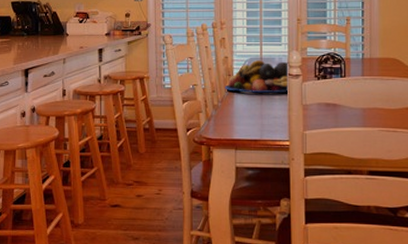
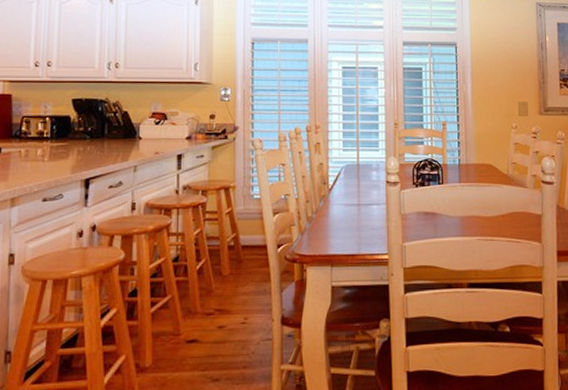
fruit bowl: present [225,60,290,93] -> none [320,167,388,202]

